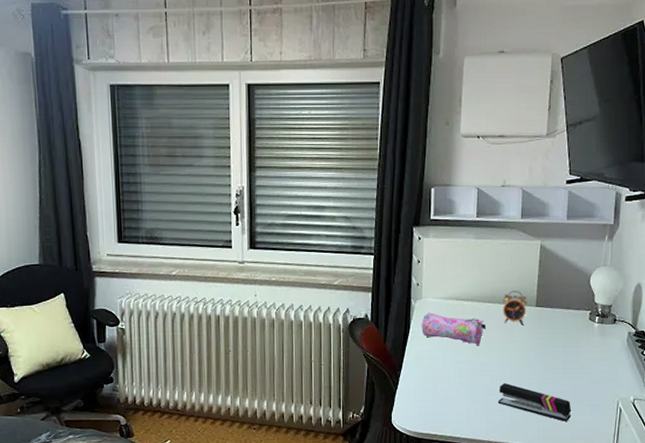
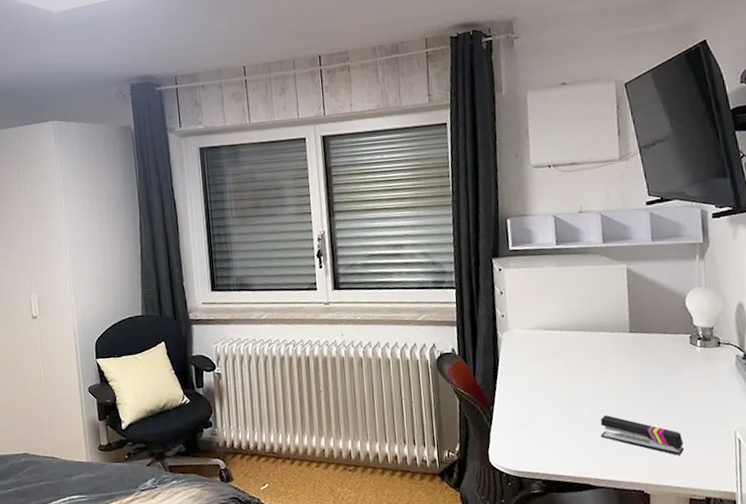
pencil case: present [421,312,486,345] -> none [510,344,579,376]
alarm clock: present [503,291,528,325] -> none [593,317,621,352]

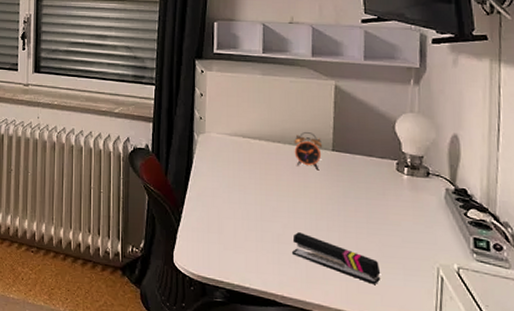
alarm clock: none [593,317,621,352] -> present [294,132,323,169]

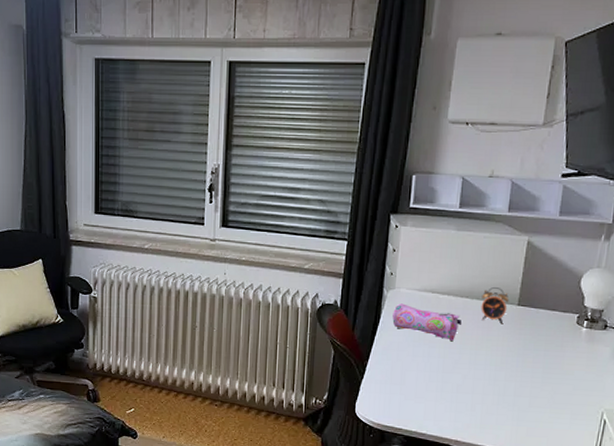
pencil case: none [205,148,276,187] -> present [392,303,461,341]
stapler: present [291,232,381,284] -> none [468,382,550,428]

